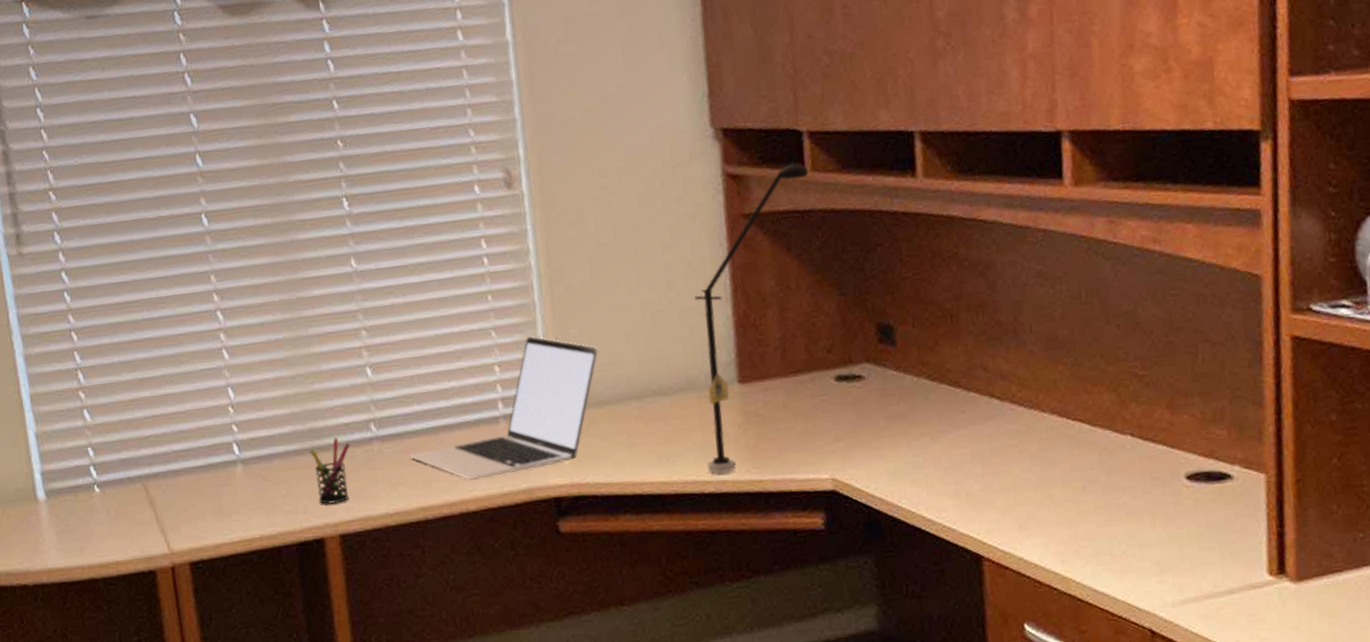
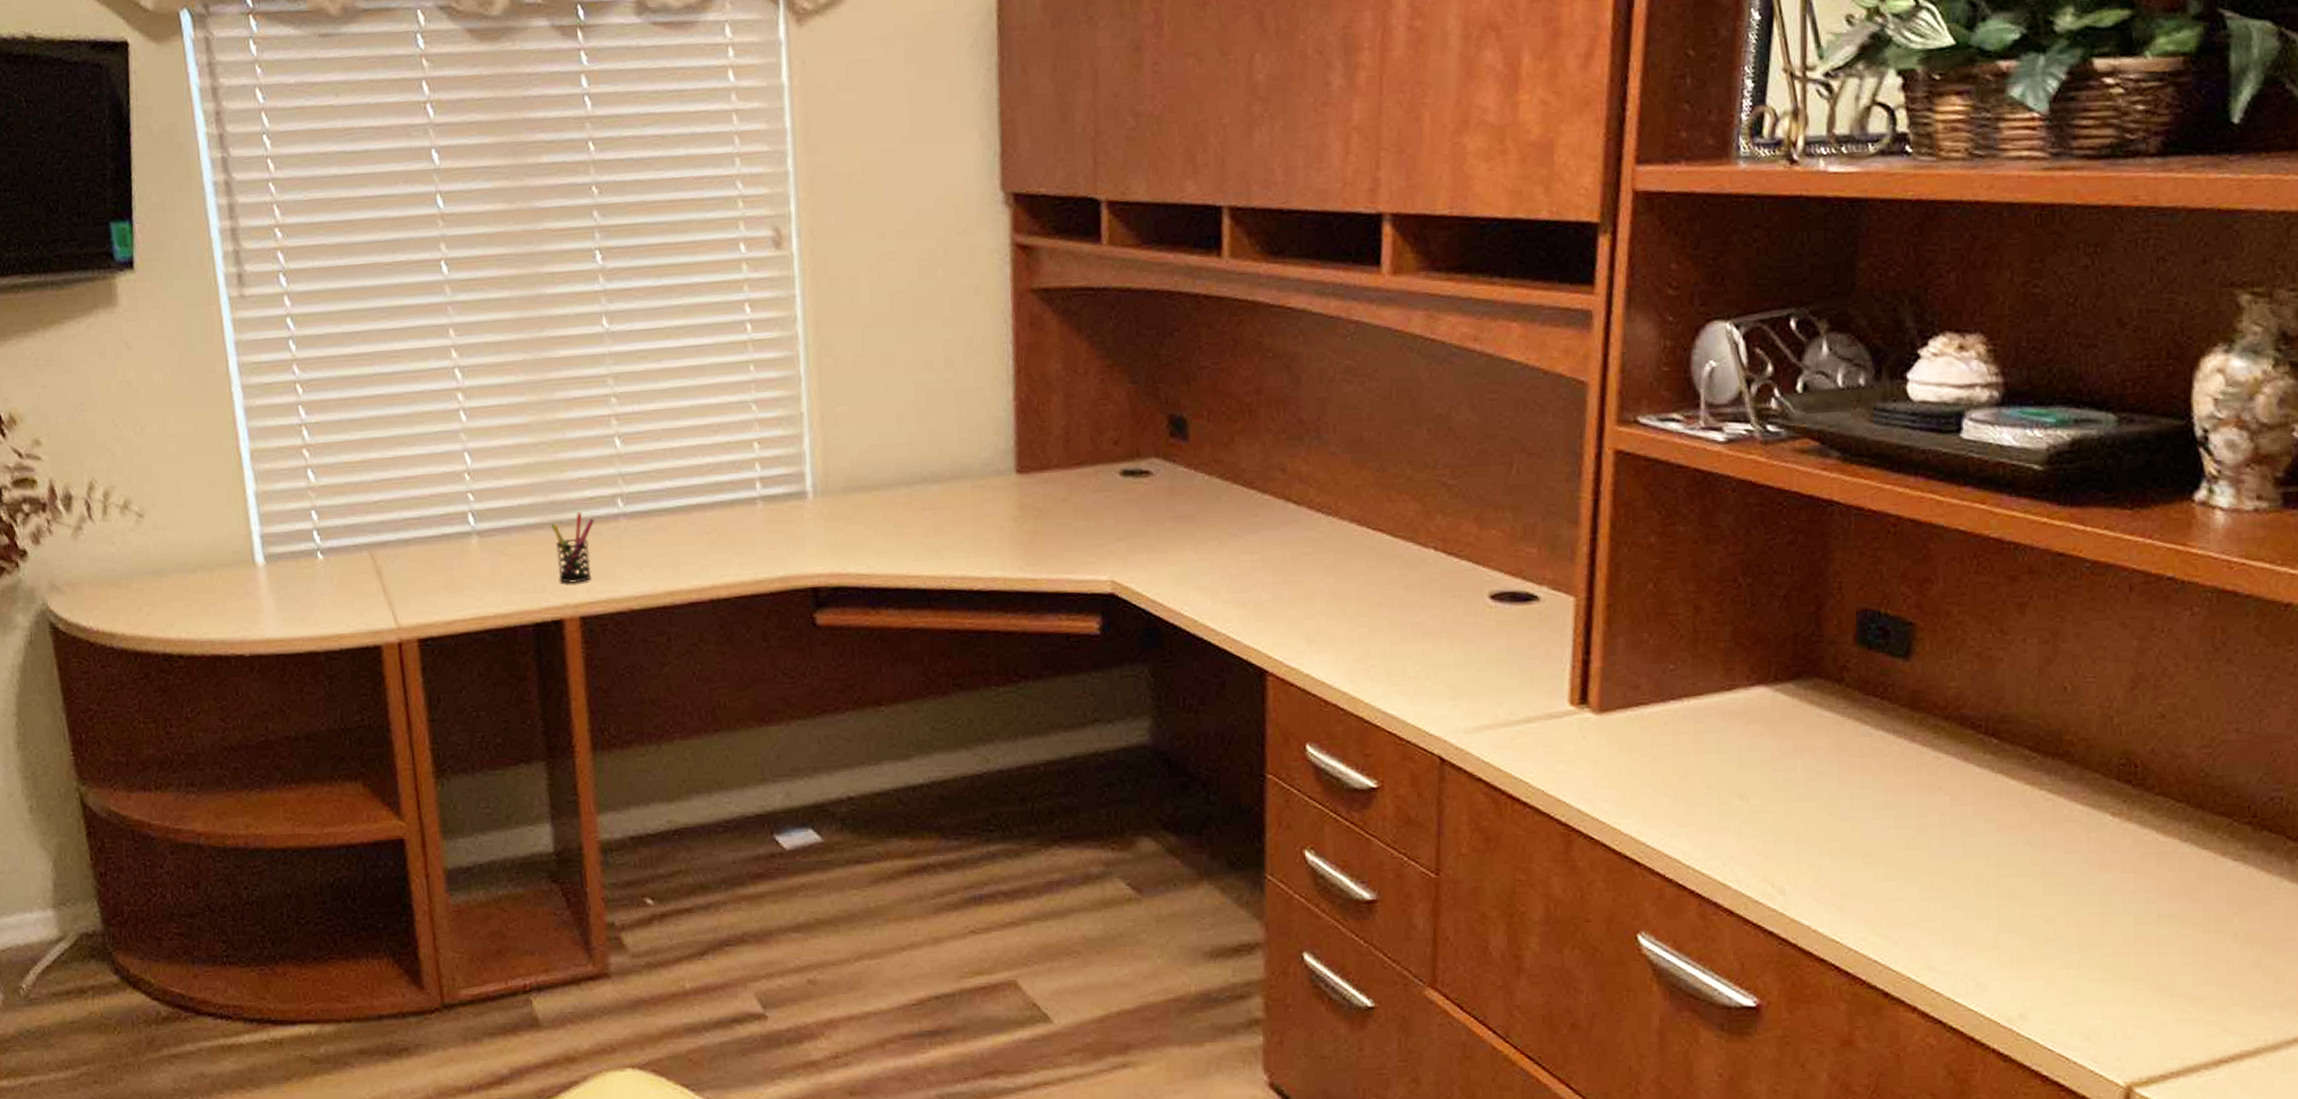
laptop: present [409,336,598,480] -> none [658,412,867,564]
desk lamp: present [694,162,808,474] -> none [973,234,1104,570]

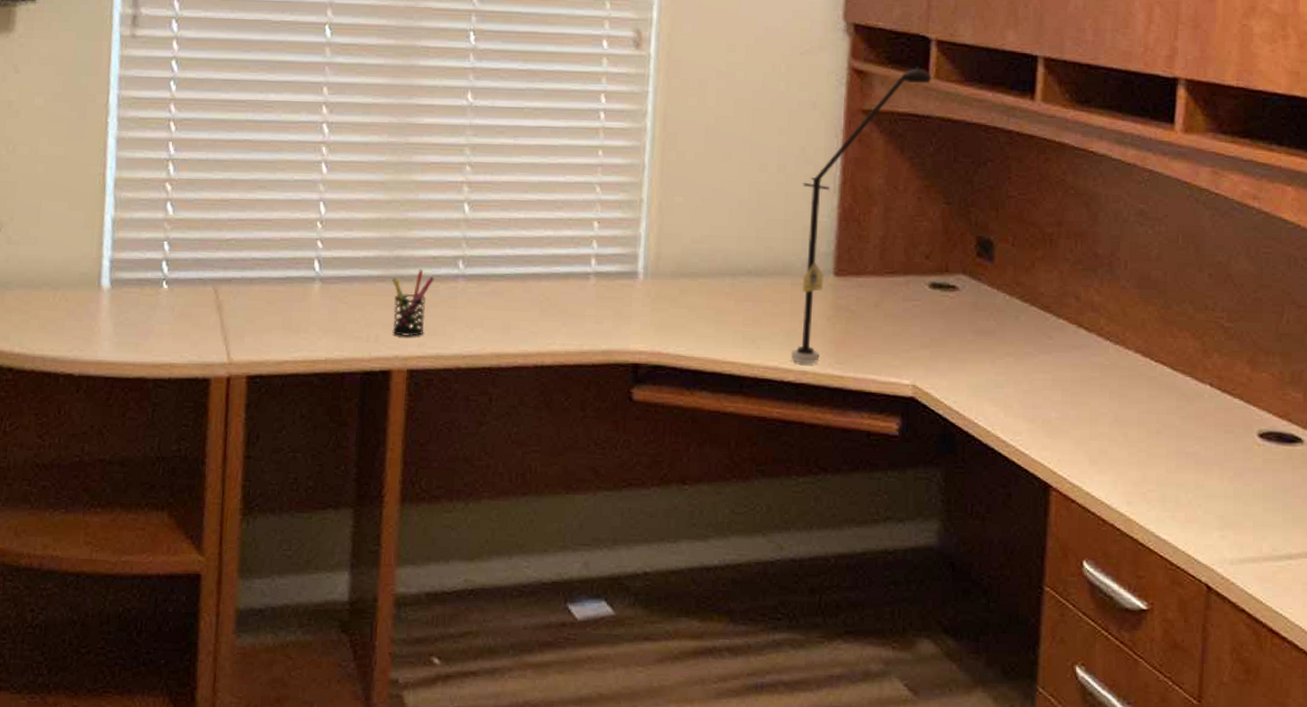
desk lamp: none [973,234,1104,570] -> present [790,67,931,364]

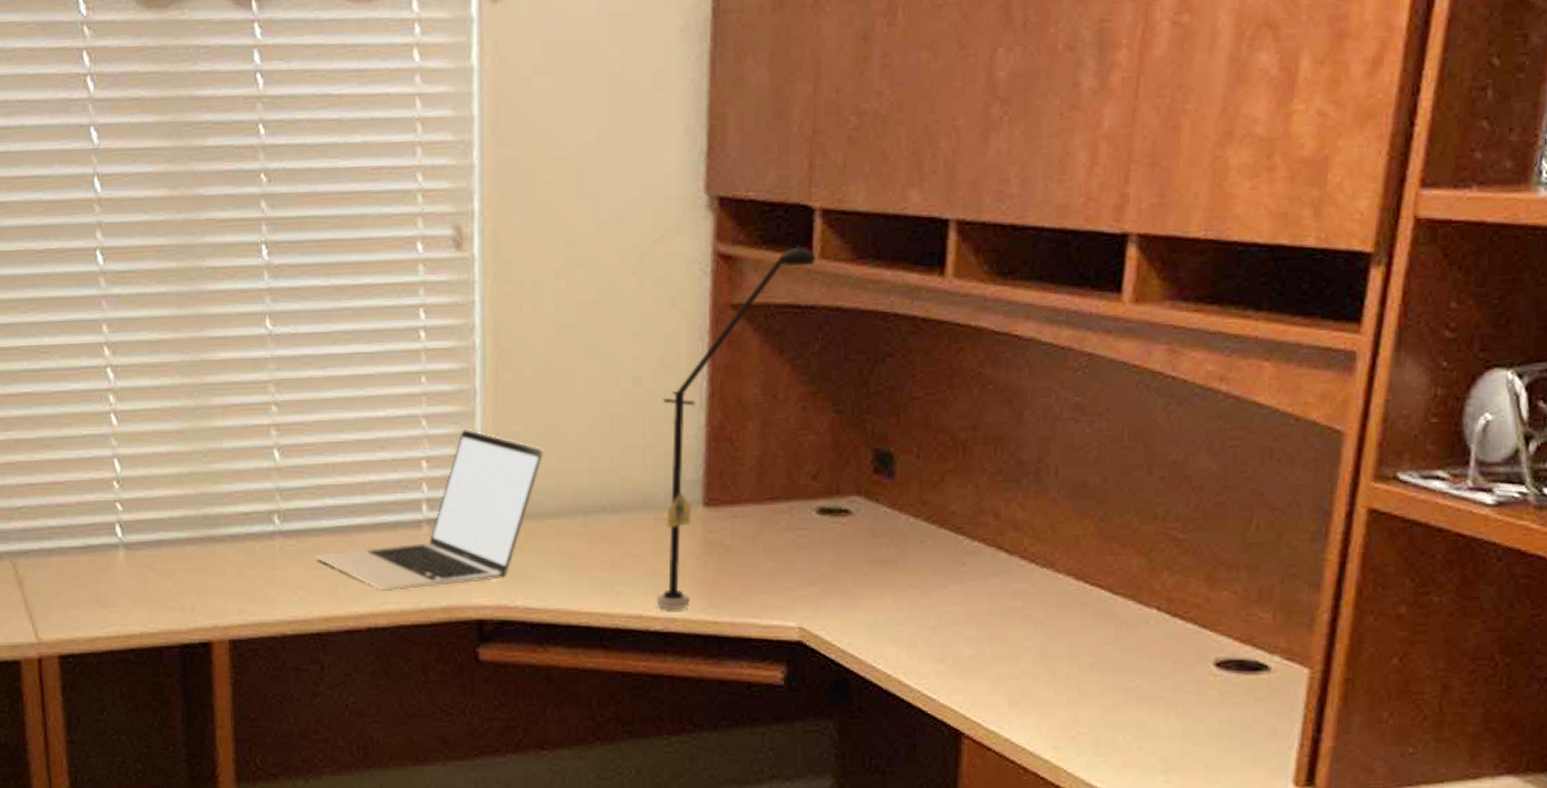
pen holder: present [392,269,435,337] -> none [203,528,249,603]
laptop: none [493,197,700,333] -> present [315,429,544,591]

